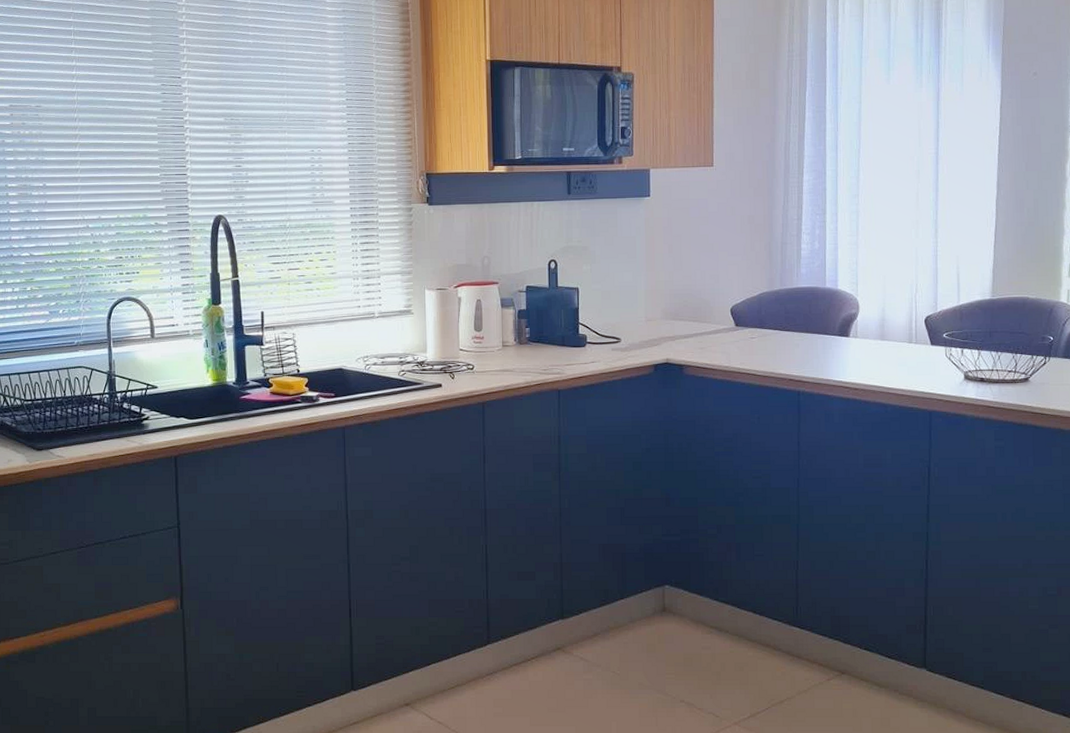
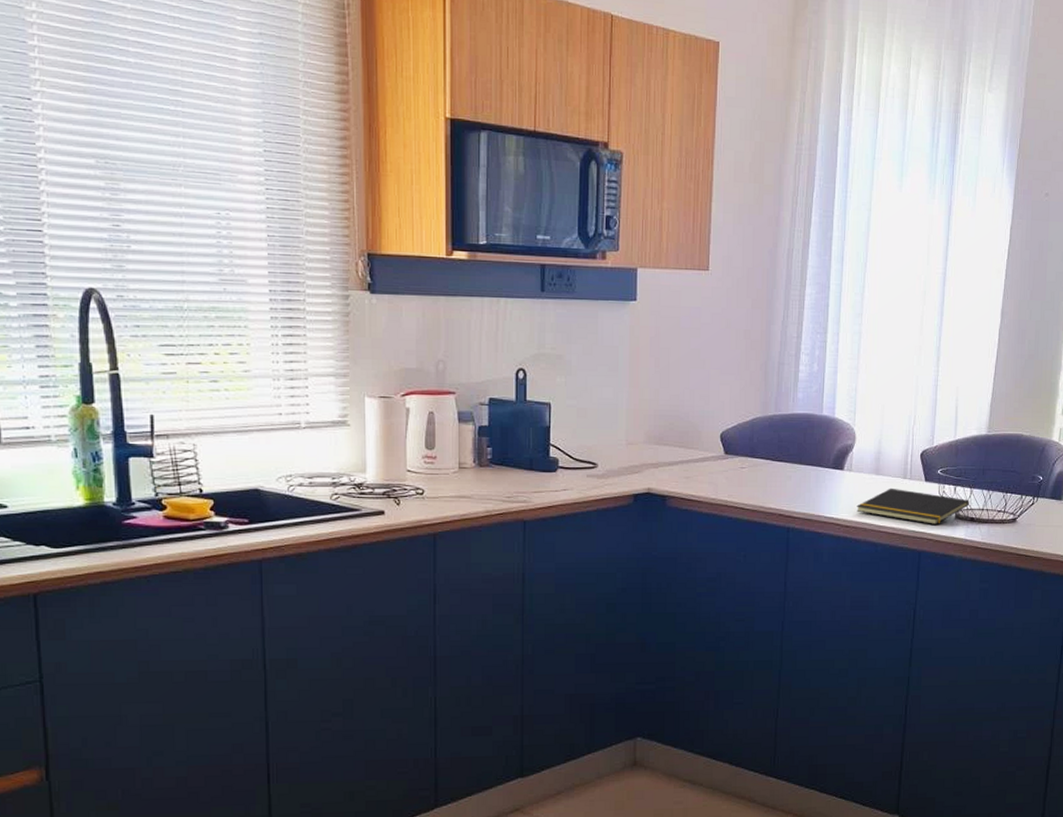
notepad: none [864,352,978,385] -> present [856,487,969,524]

